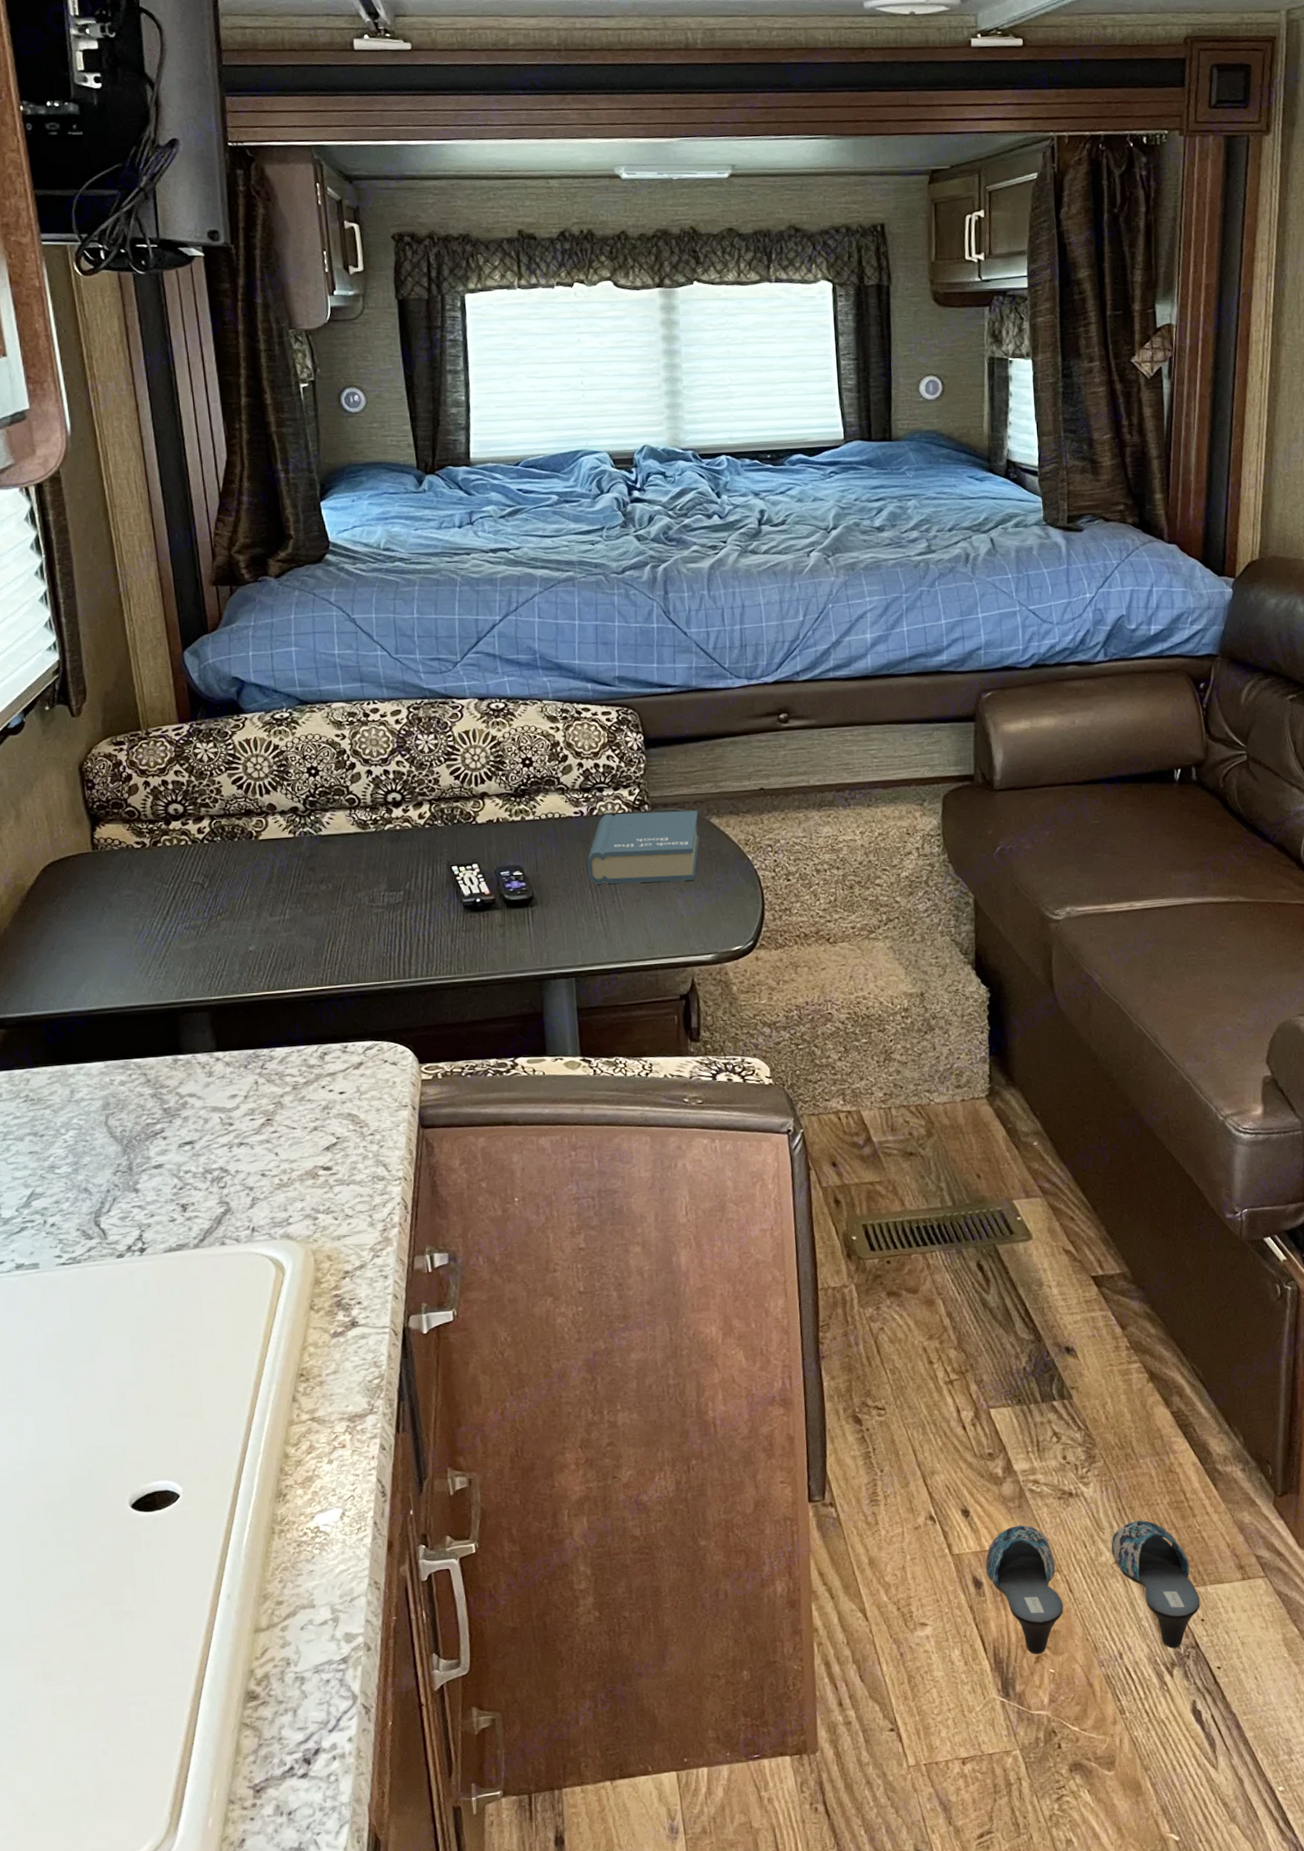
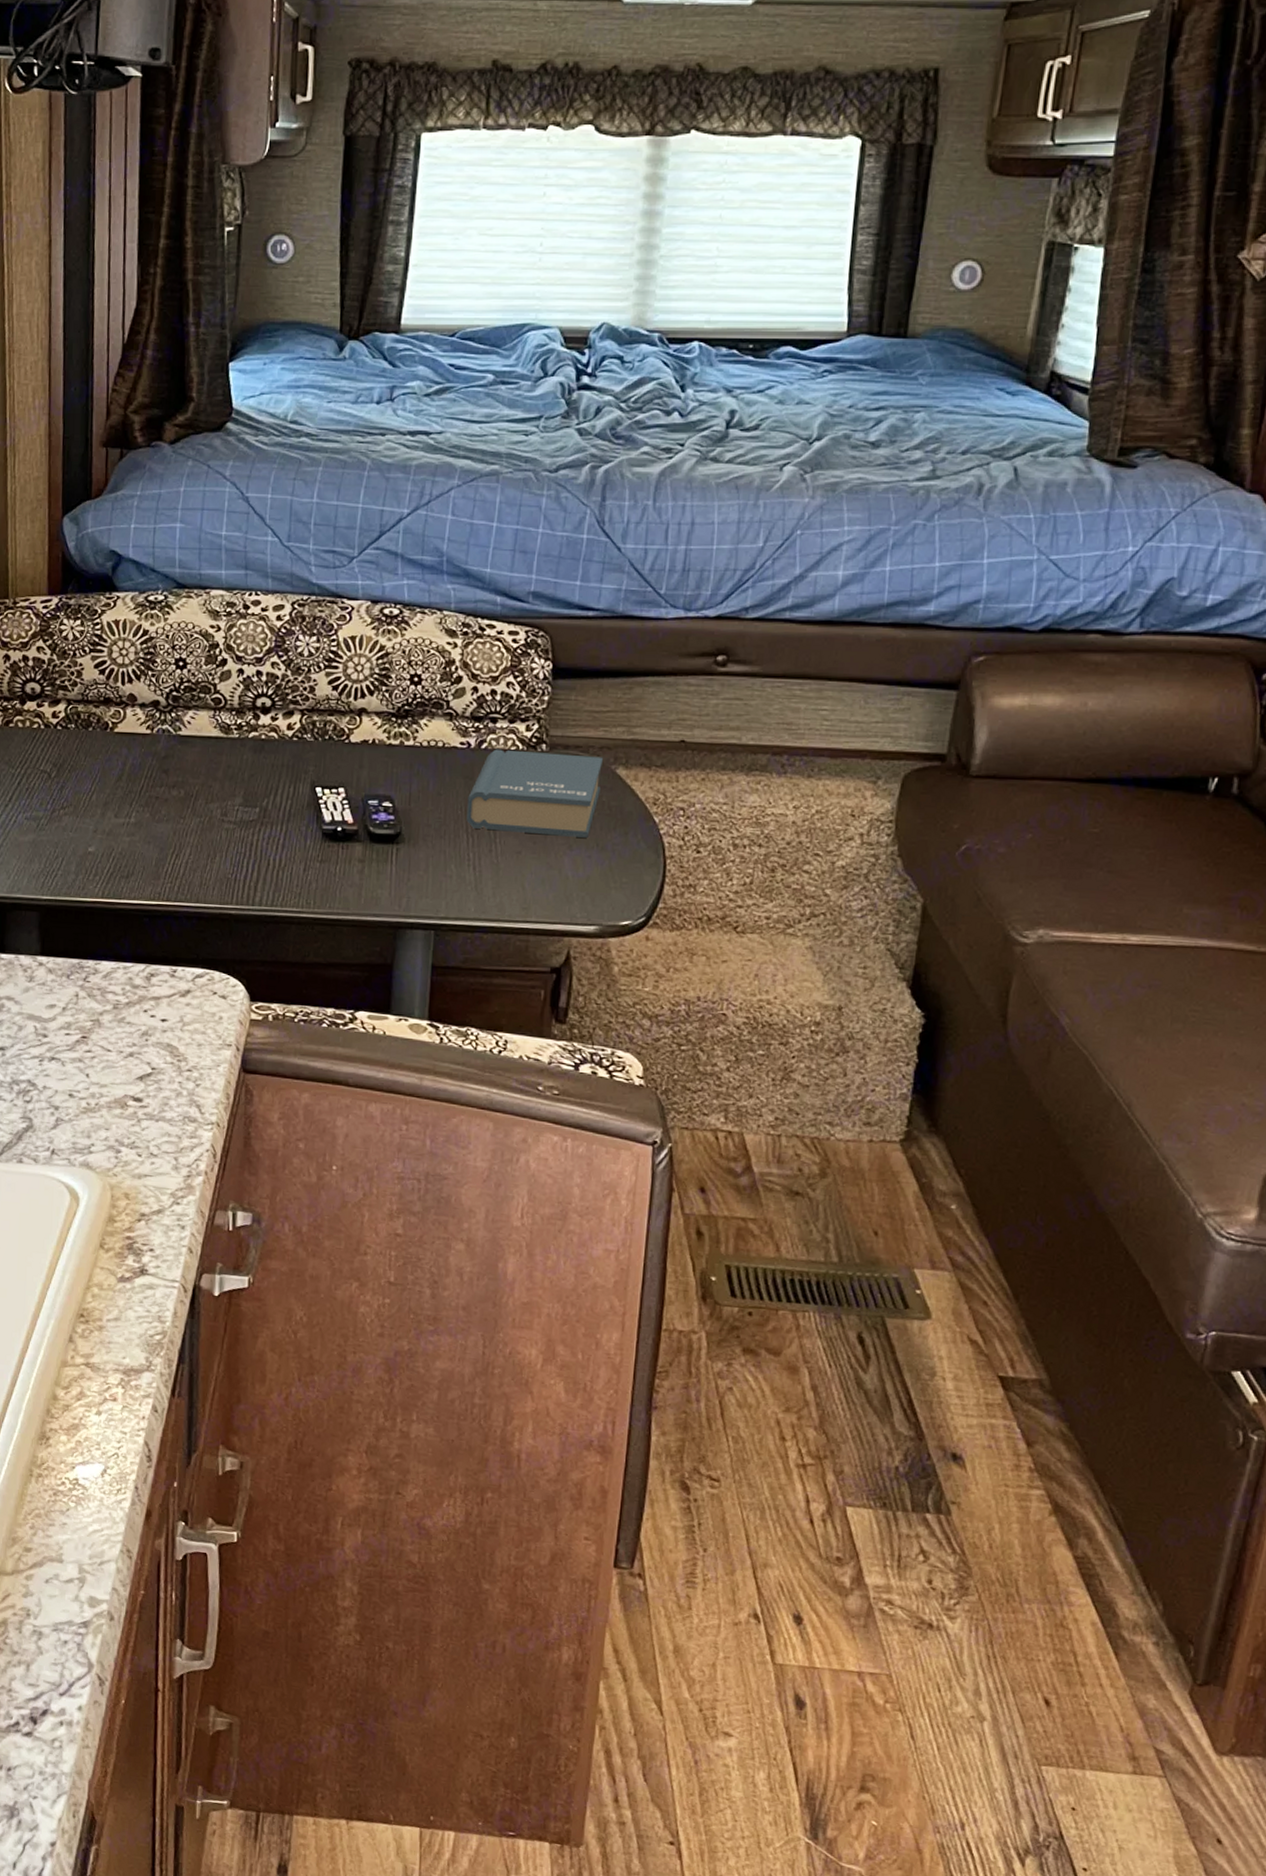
slippers: present [985,1520,1201,1655] -> none [812,1647,1075,1834]

